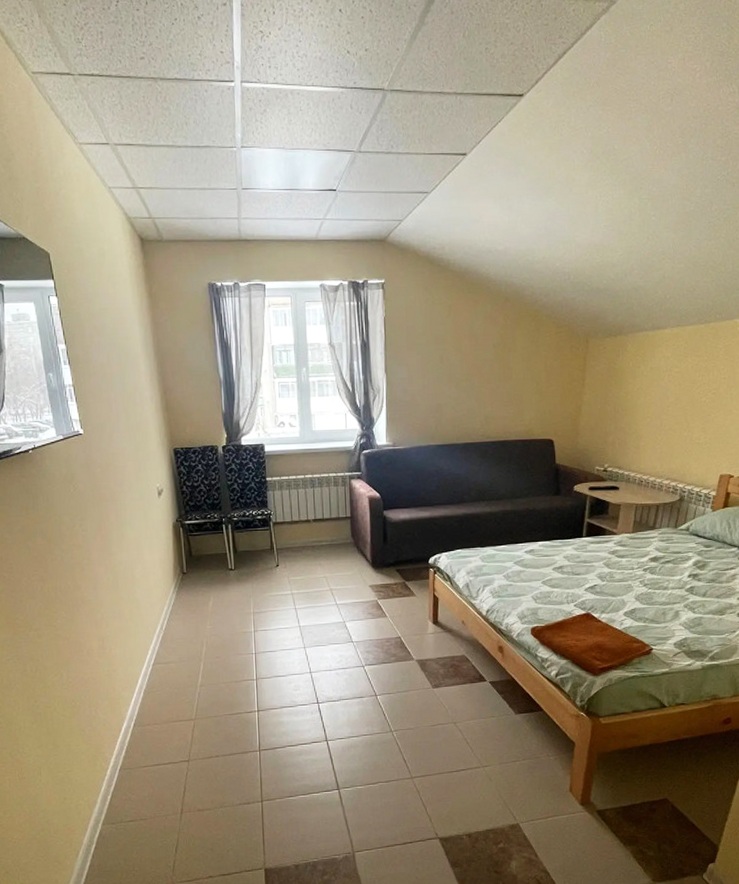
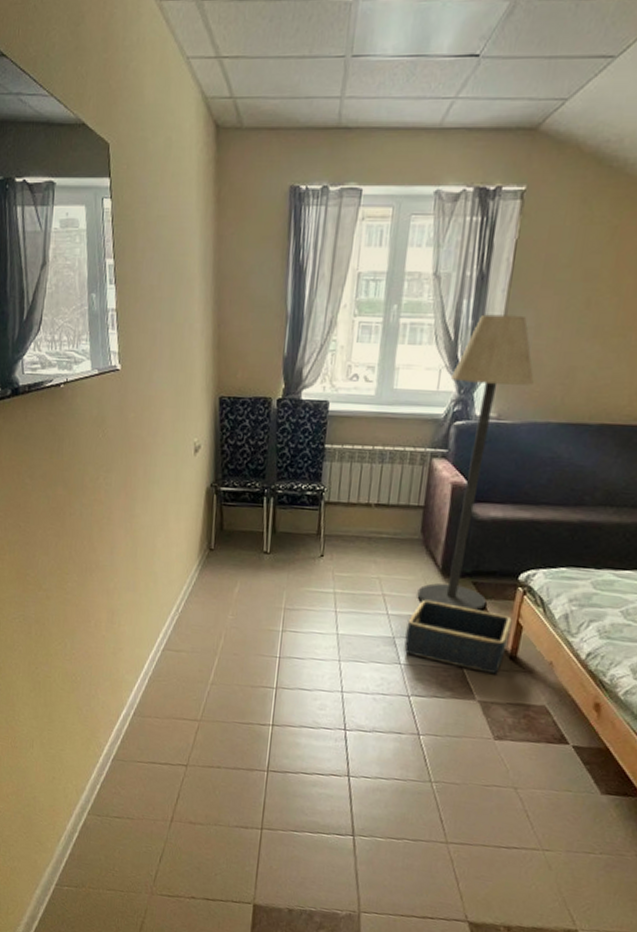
basket: none [353,588,430,637] -> present [404,599,512,674]
floor lamp: none [354,370,414,592] -> present [417,314,534,611]

